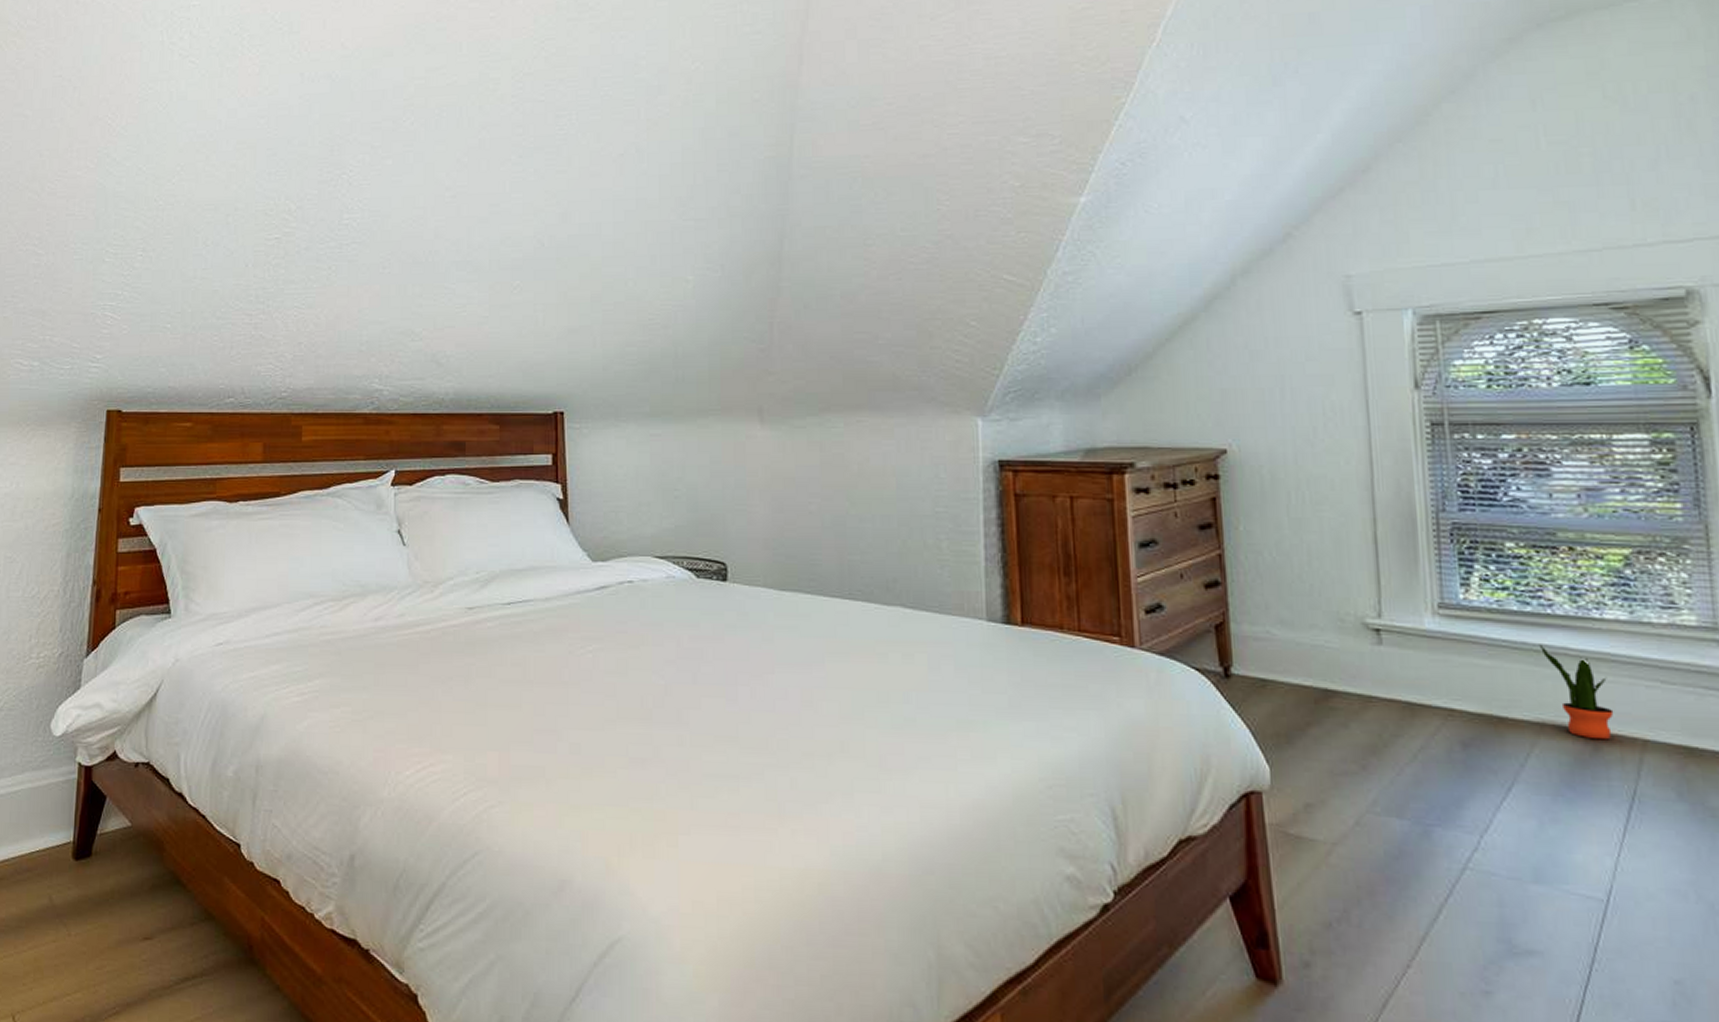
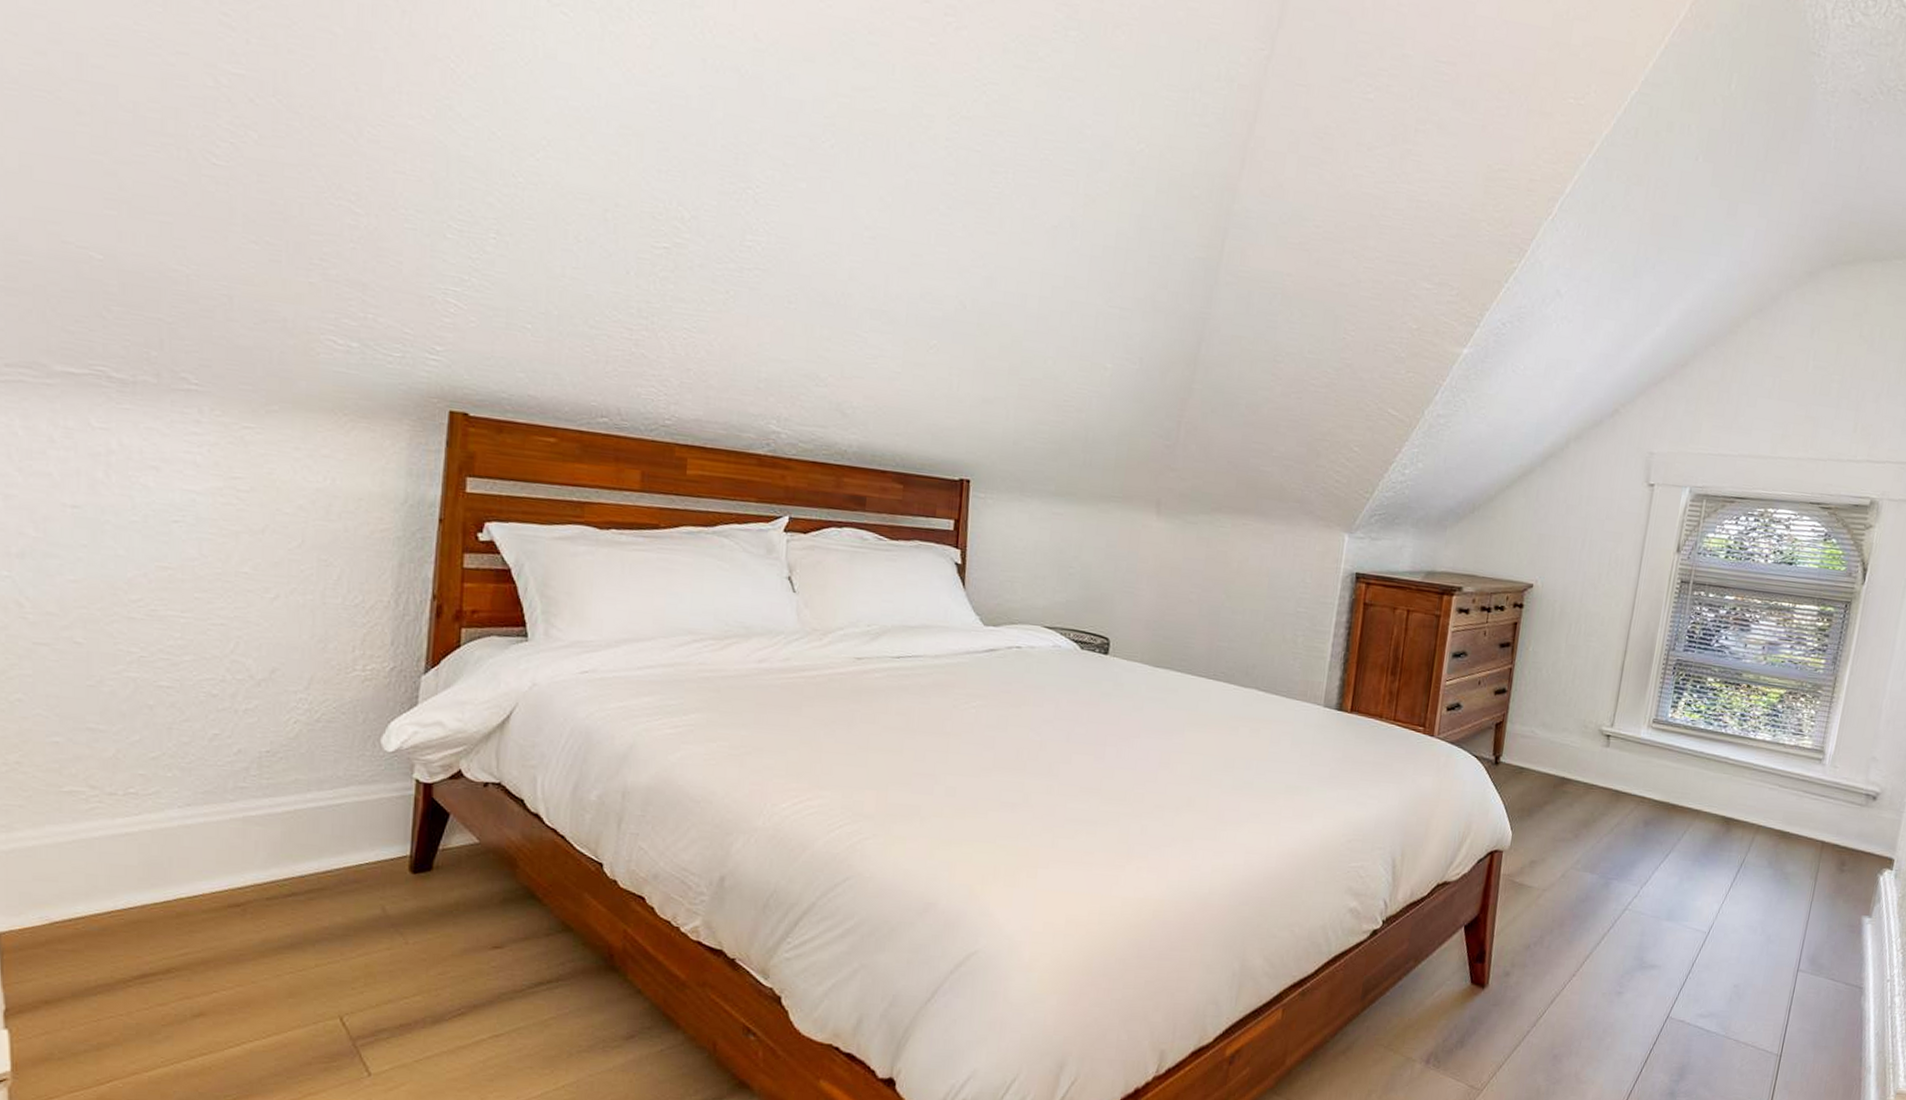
potted plant: present [1538,644,1614,740] -> none [1710,754,1747,824]

